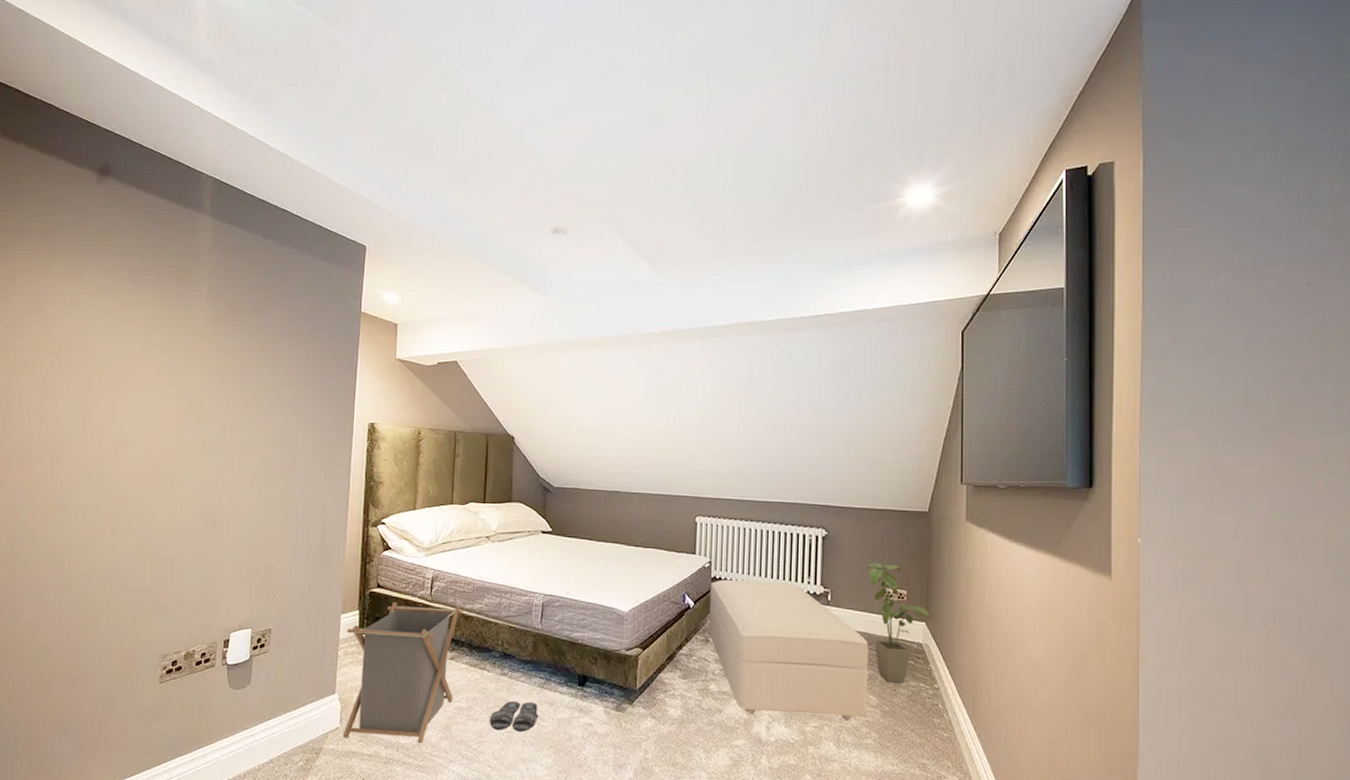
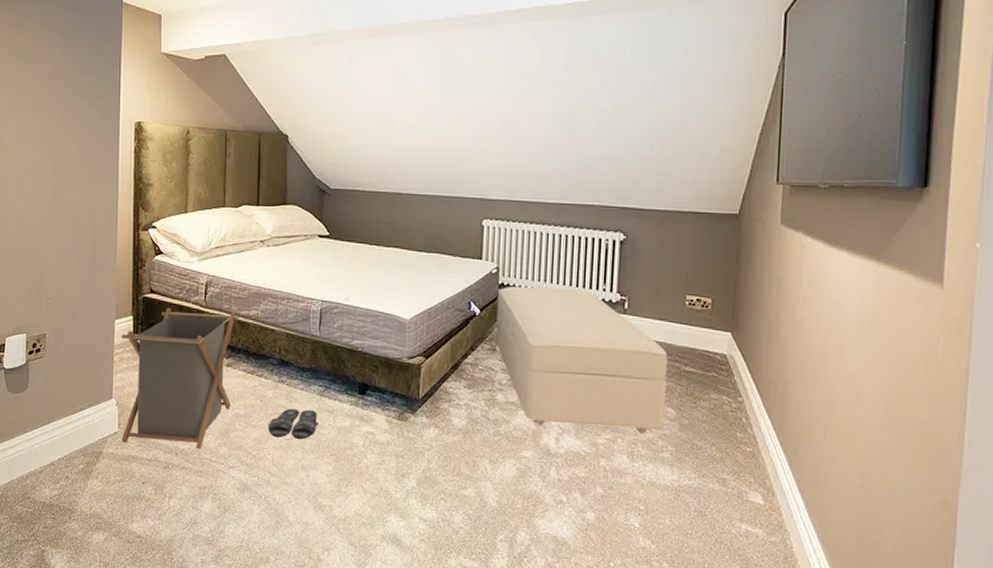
house plant: present [866,563,932,683] -> none [667,269,739,396]

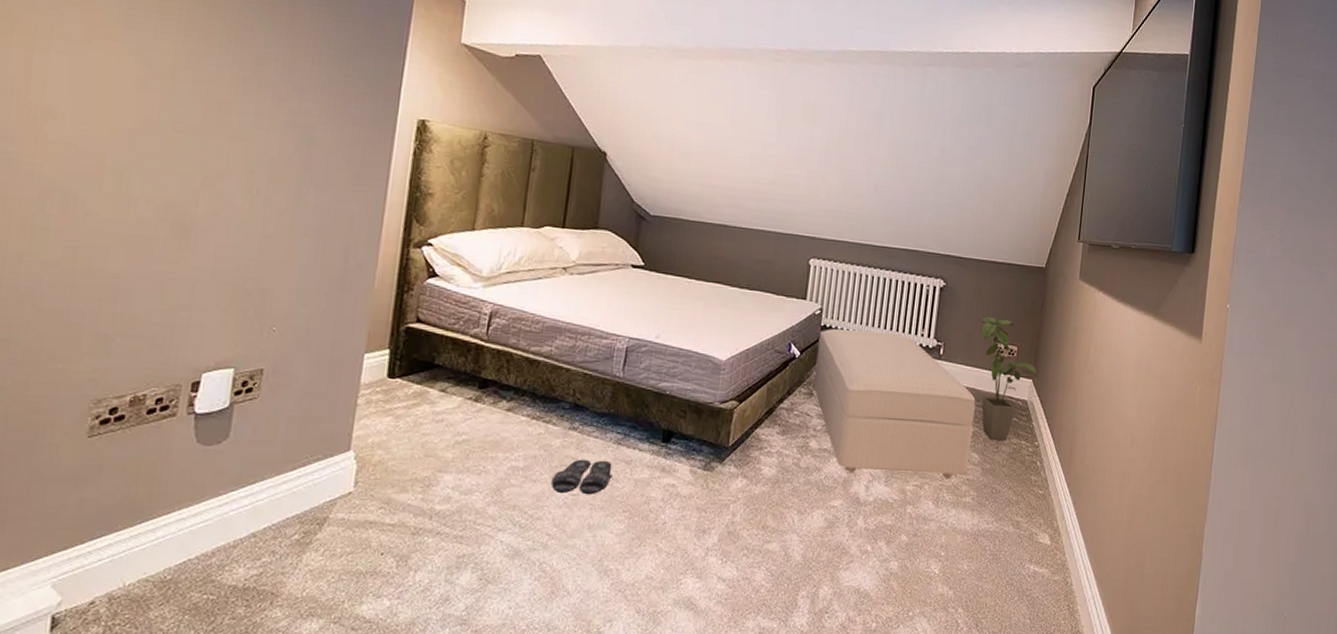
laundry basket: present [121,307,239,449] -> none [356,340,528,510]
house plant: none [667,269,739,396] -> present [980,317,1039,440]

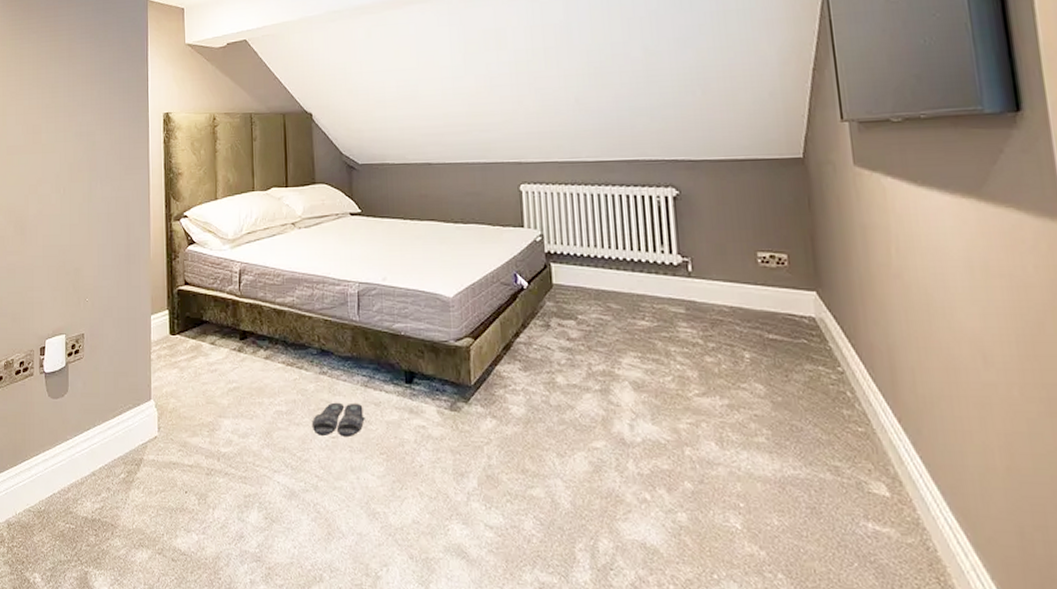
ottoman: present [813,328,976,479] -> none [544,252,754,415]
house plant: present [980,317,1039,440] -> none [731,223,824,367]

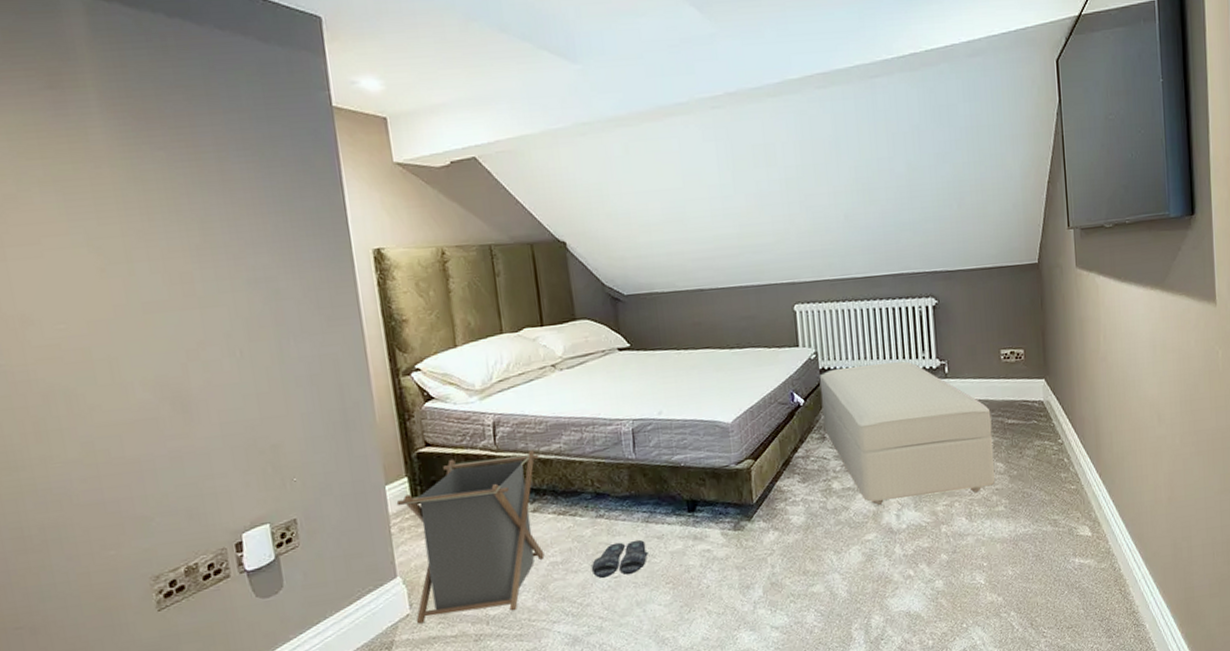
laundry basket: none [158,299,275,452] -> present [396,450,545,624]
ottoman: none [544,252,754,415] -> present [819,361,996,506]

